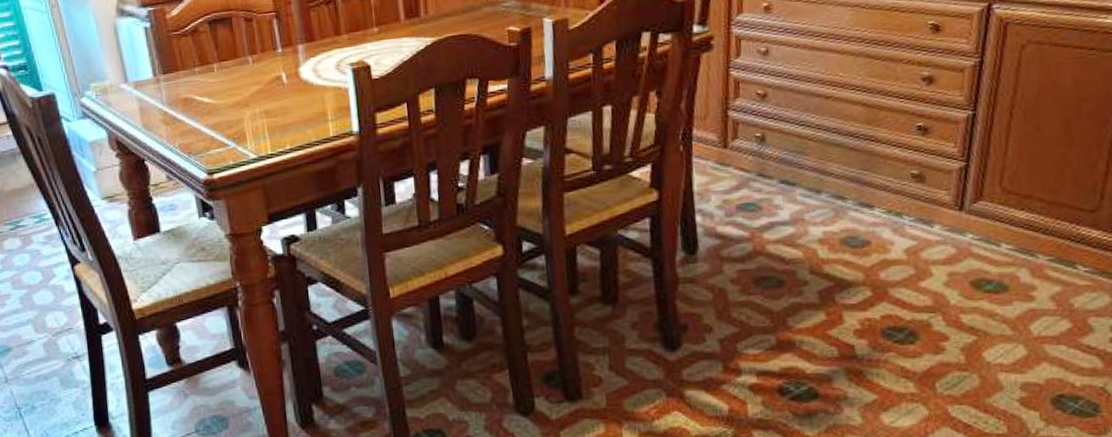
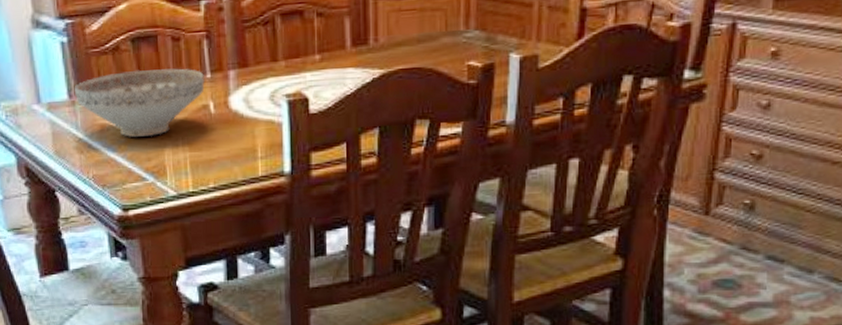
decorative bowl: none [158,45,277,109] -> present [74,68,206,137]

